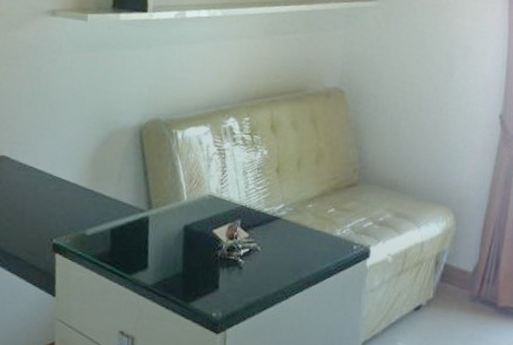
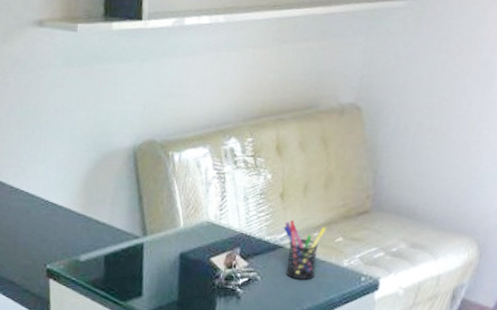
pen holder: none [280,192,320,249] -> present [283,219,327,280]

